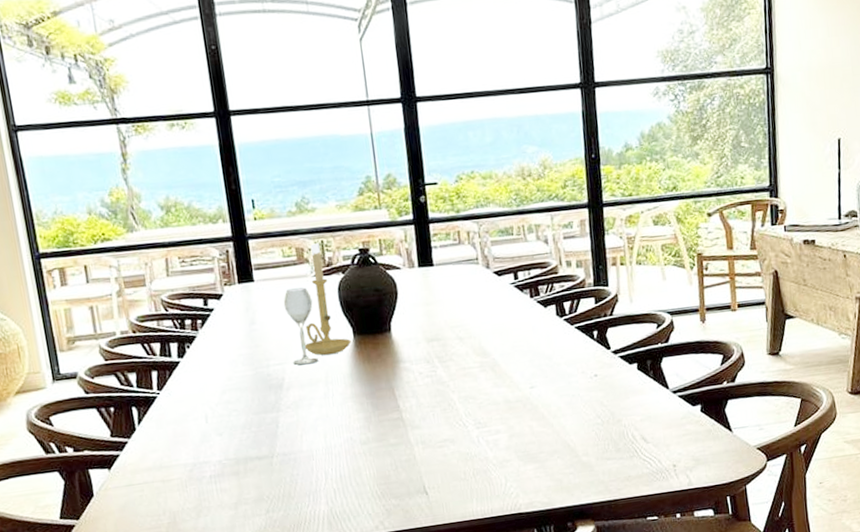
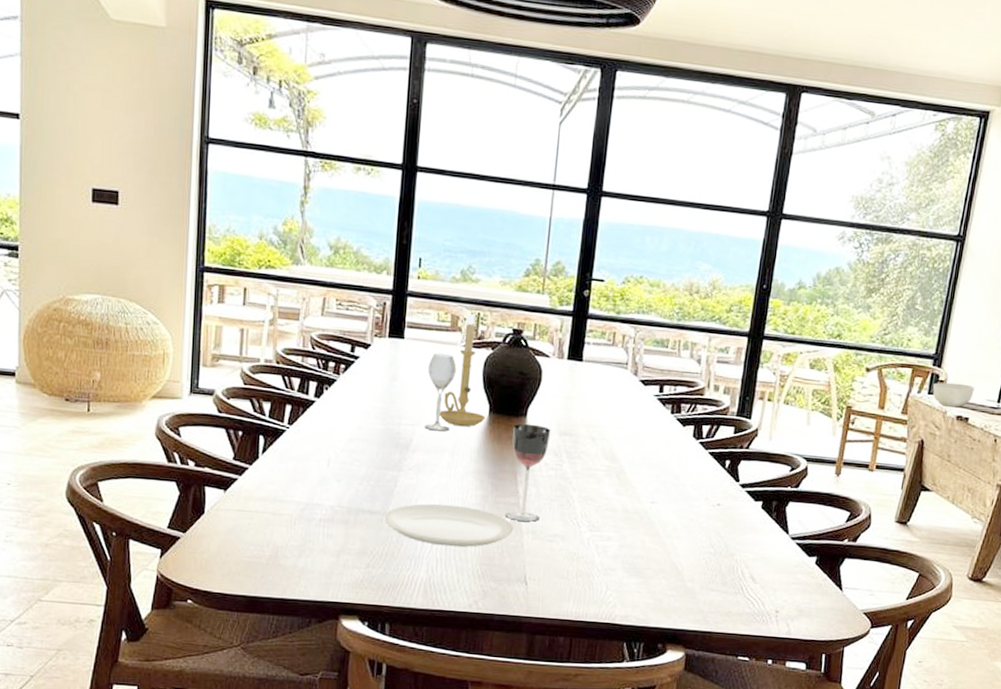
plate: none [273,431,403,476] -> present [384,503,514,547]
wineglass: none [380,337,426,435] -> present [505,423,551,522]
bowl: none [774,208,815,235] -> present [932,382,975,409]

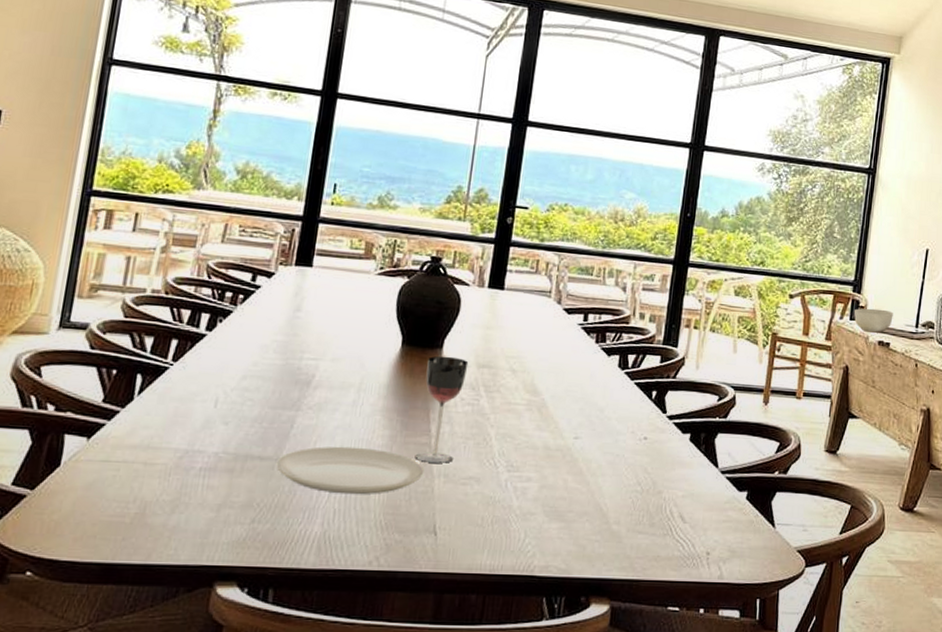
wineglass: present [424,353,457,432] -> none [329,282,369,366]
candle holder: present [440,314,486,427] -> none [347,241,398,361]

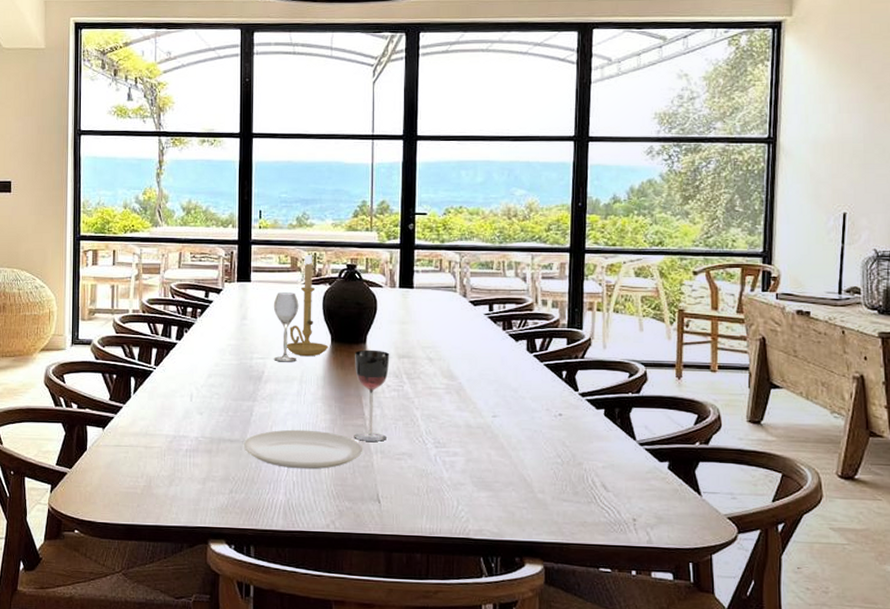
wineglass: none [329,282,369,366] -> present [273,292,299,362]
candle holder: none [347,241,398,361] -> present [287,255,329,357]
bowl: present [853,308,893,334] -> none [765,278,811,303]

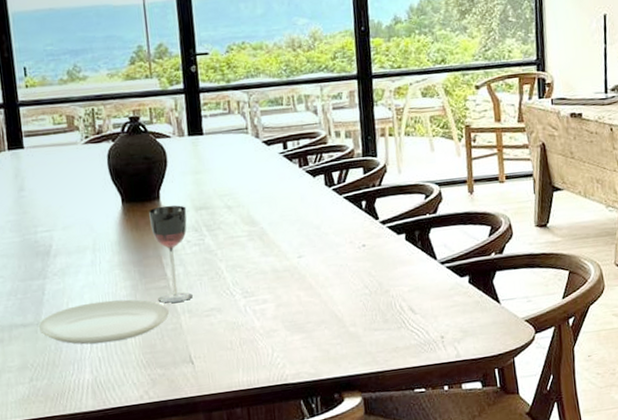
wineglass: present [273,292,299,362] -> none [52,155,86,233]
candle holder: present [287,255,329,357] -> none [73,111,120,223]

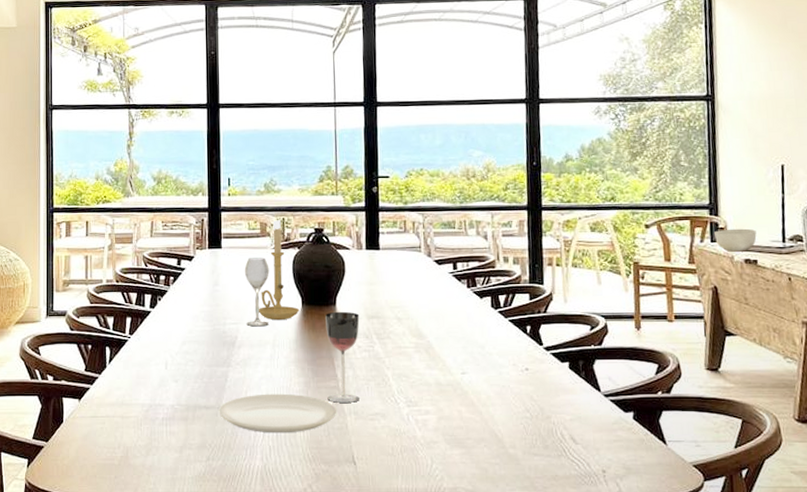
wineglass: none [52,155,86,233] -> present [244,257,270,327]
candle holder: none [73,111,120,223] -> present [259,220,300,321]
bowl: none [541,82,581,108] -> present [713,228,757,253]

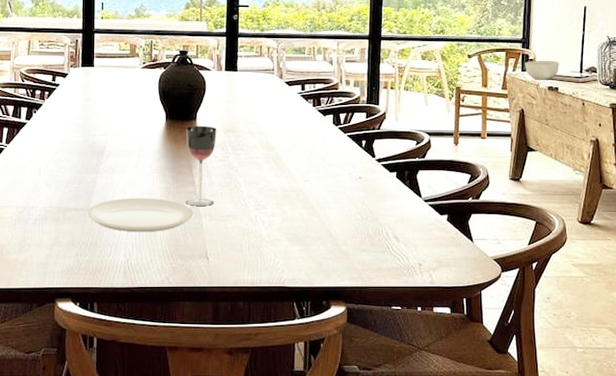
wineglass: present [244,257,270,327] -> none [114,76,137,138]
candle holder: present [259,220,300,321] -> none [127,42,163,133]

